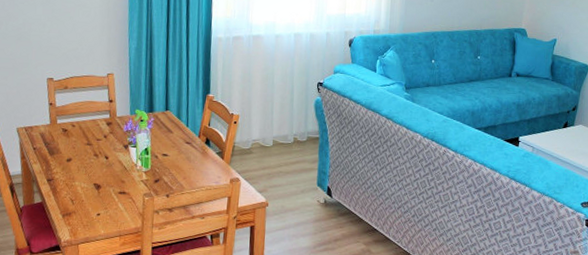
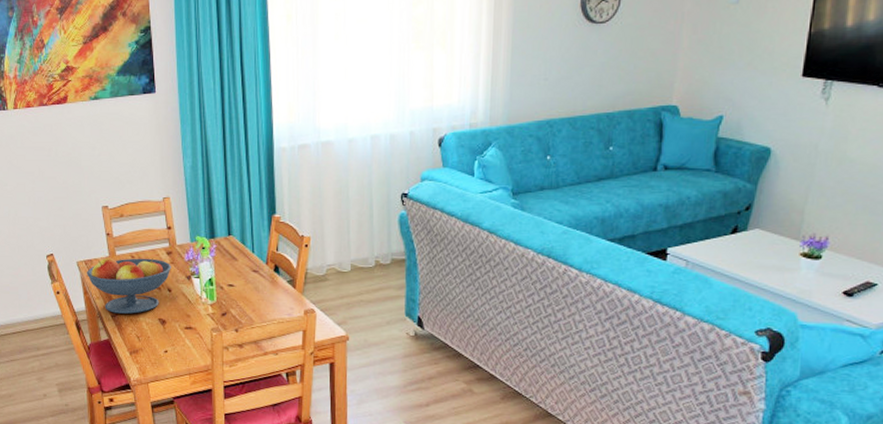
fruit bowl: none [26,125,110,179] -> present [87,257,171,314]

